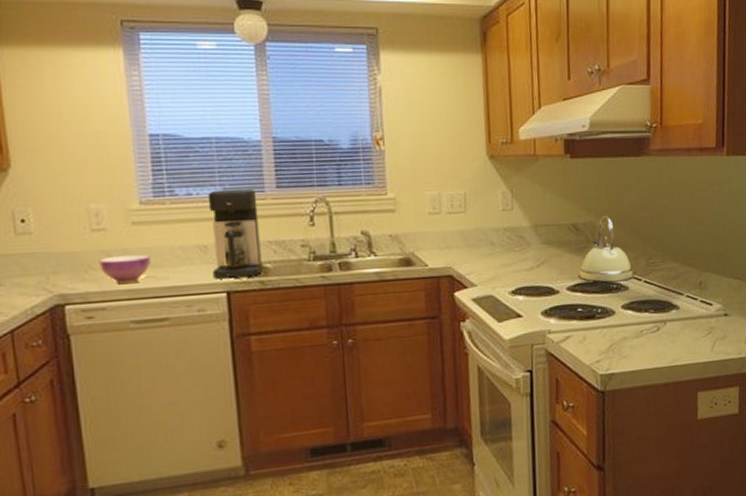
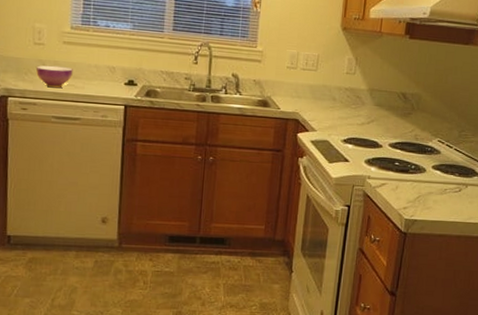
coffee maker: present [207,189,264,279] -> none [116,25,158,97]
kettle: present [579,215,634,282] -> none [401,89,447,146]

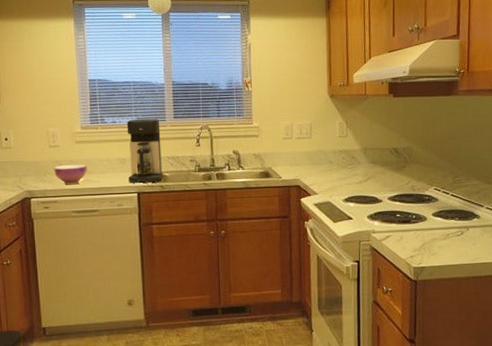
coffee maker: none [116,25,158,97] -> present [126,119,163,183]

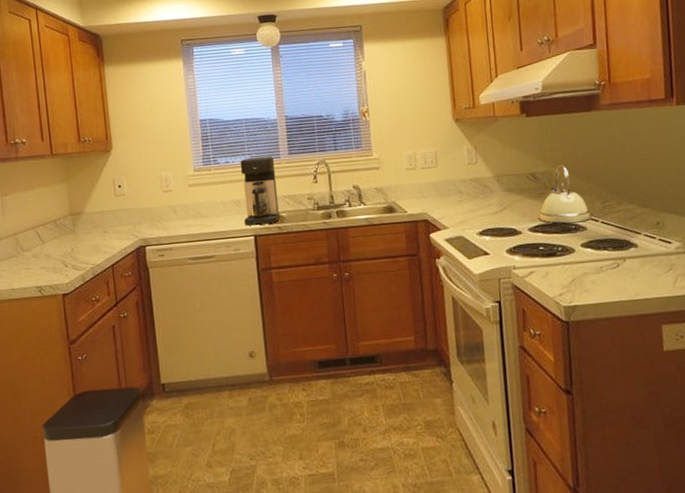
bowl: present [53,164,87,185] -> none [167,208,202,231]
kettle: none [398,142,443,195] -> present [539,164,591,224]

